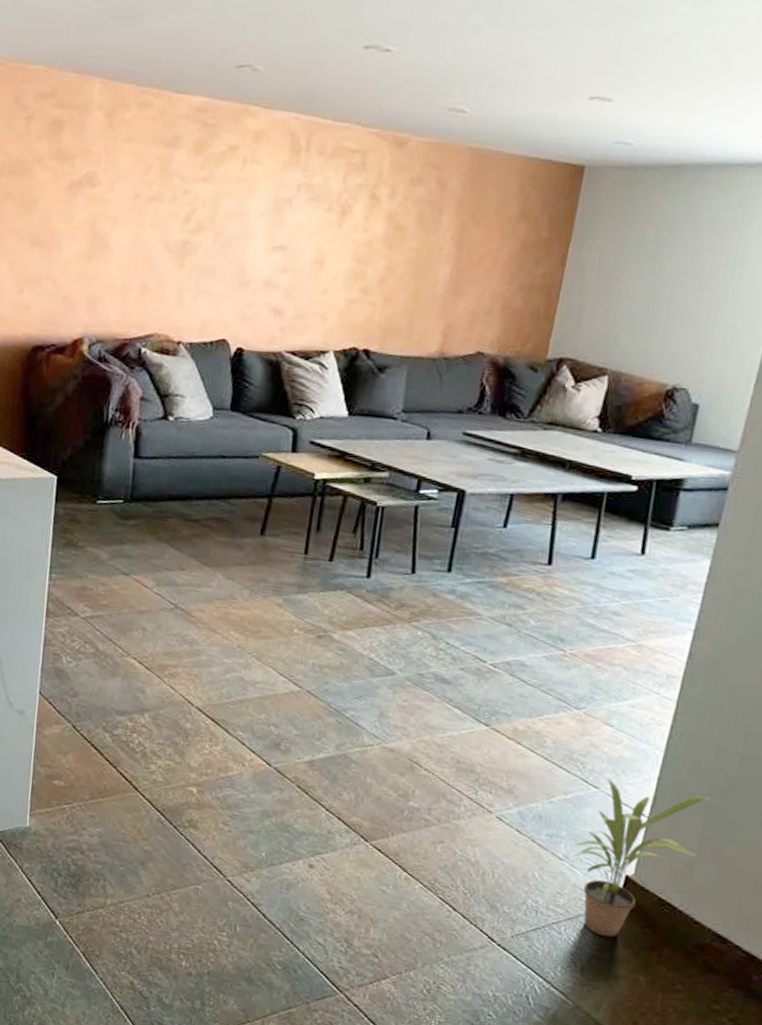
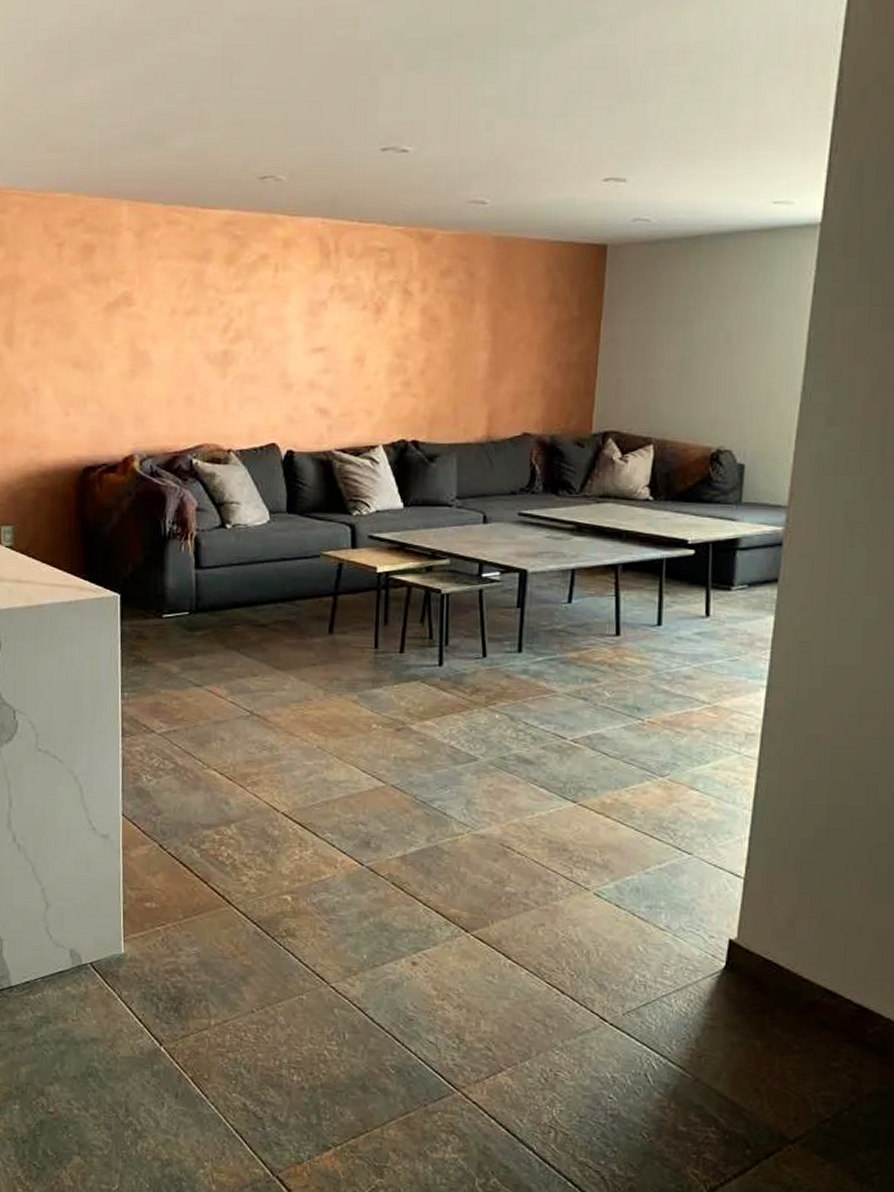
potted plant: present [573,779,710,938] -> none [674,844,803,1005]

